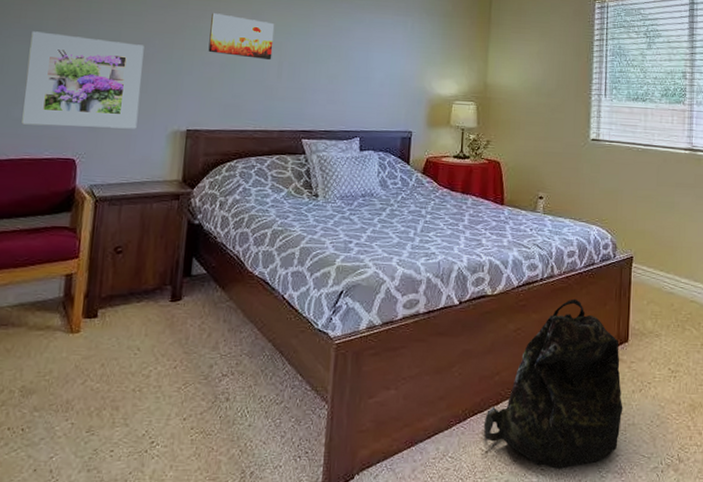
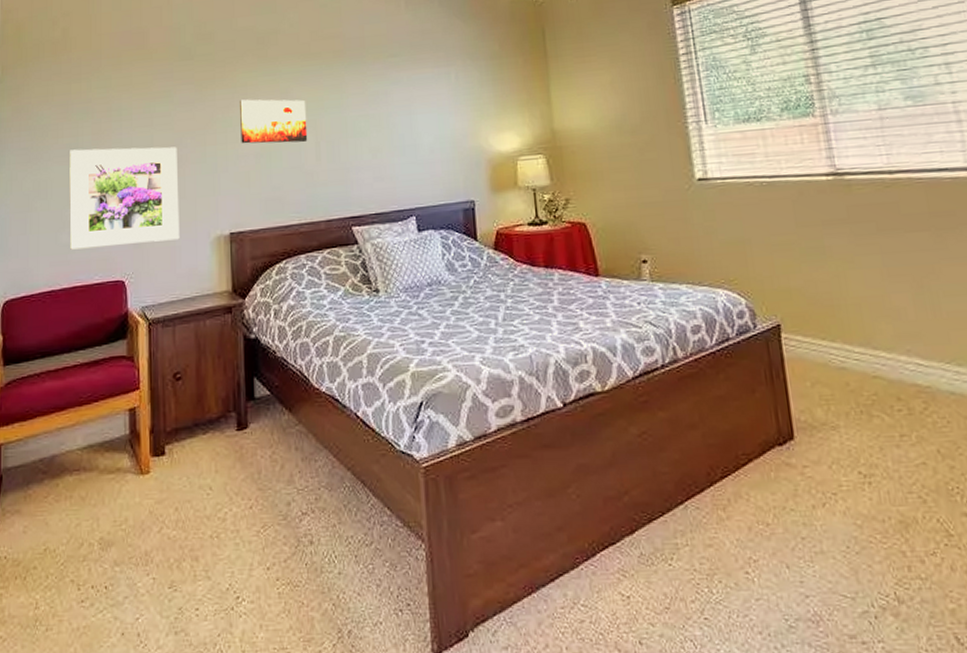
backpack: present [484,299,623,469] -> none [619,387,805,618]

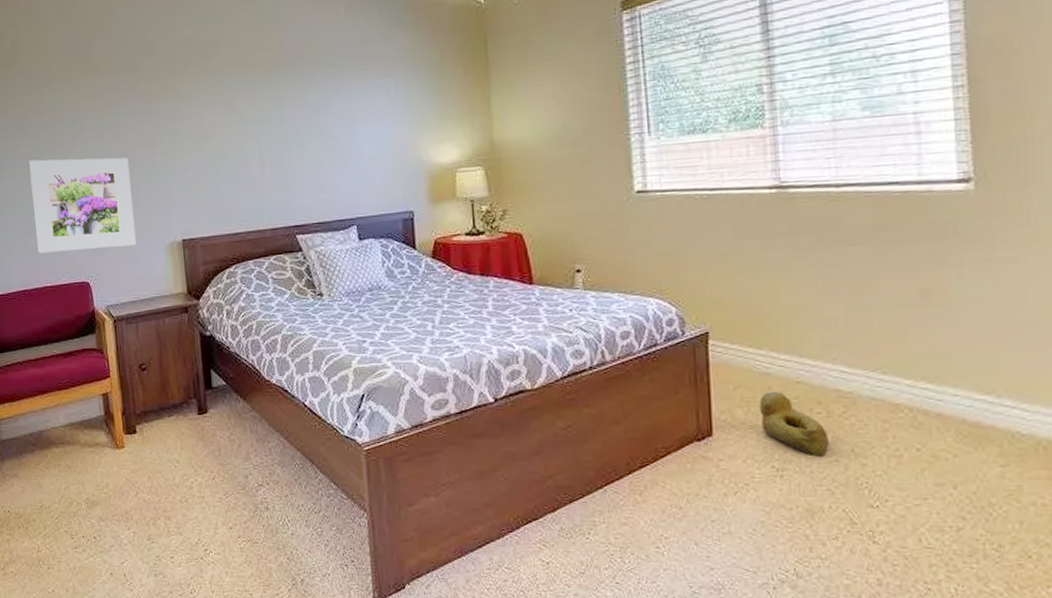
wall art: present [240,99,308,144] -> none [185,111,252,155]
rubber duck: none [838,388,914,458] -> present [759,392,829,455]

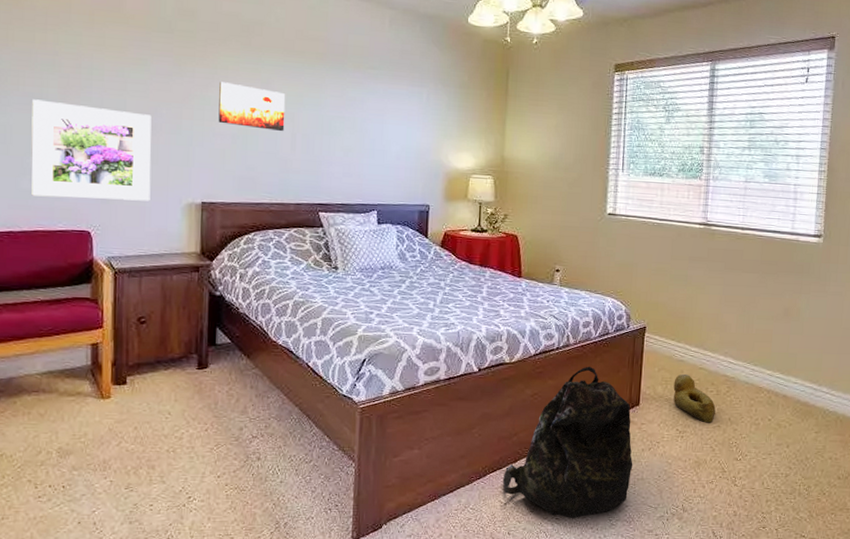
wall art: none [185,111,252,155] -> present [218,82,286,131]
backpack: none [541,388,714,583] -> present [503,366,633,518]

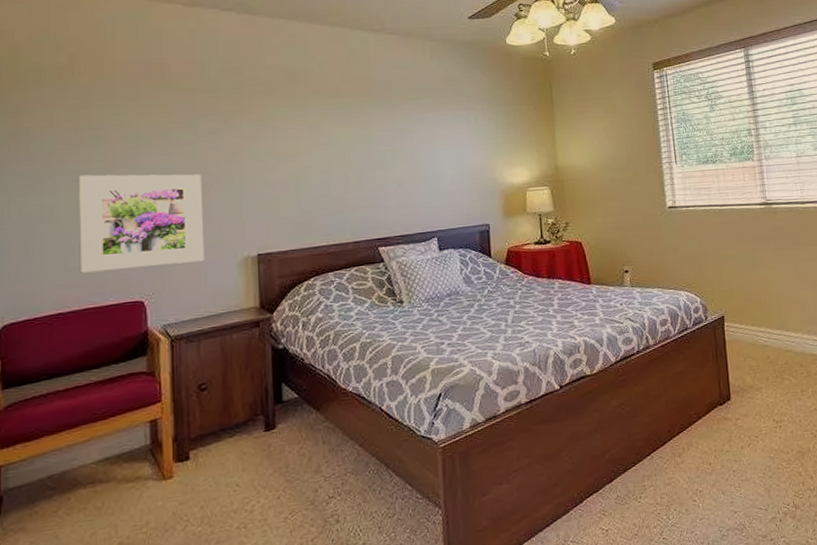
wall art: present [218,82,286,131] -> none [268,132,337,173]
backpack: present [503,366,633,518] -> none [601,365,735,536]
rubber duck: present [673,374,716,422] -> none [762,359,810,408]

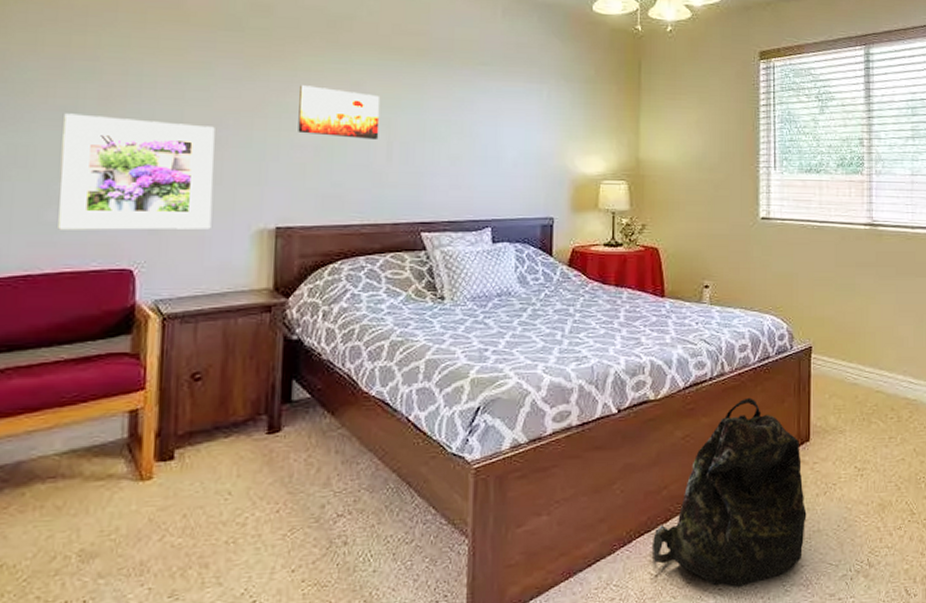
wall art: none [268,132,337,173] -> present [298,85,380,139]
backpack: none [601,365,735,536] -> present [653,397,807,588]

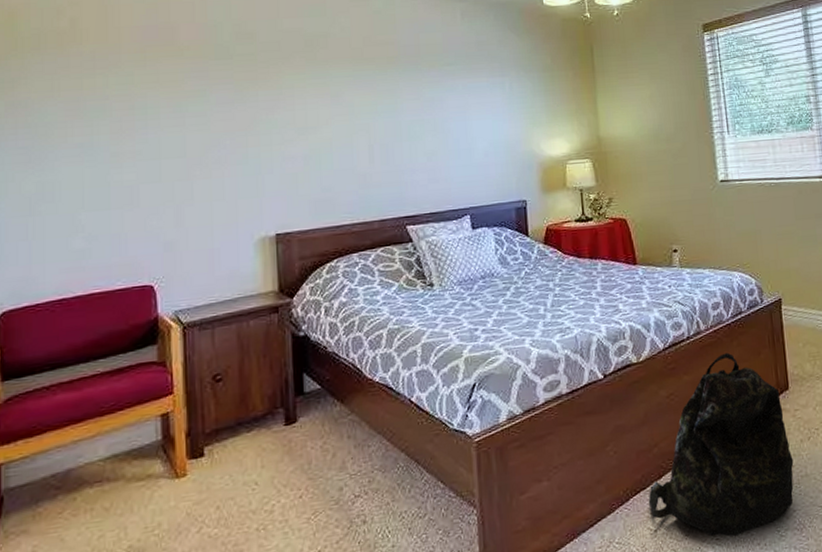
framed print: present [58,113,215,230] -> none [82,147,219,255]
wall art: present [298,85,380,139] -> none [286,101,360,146]

